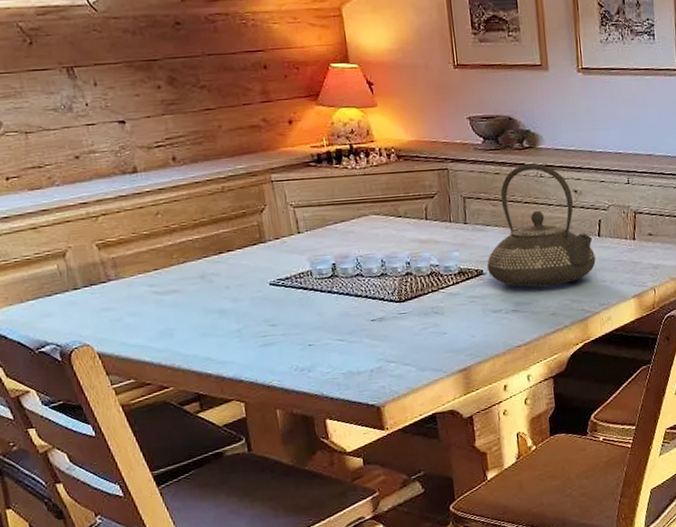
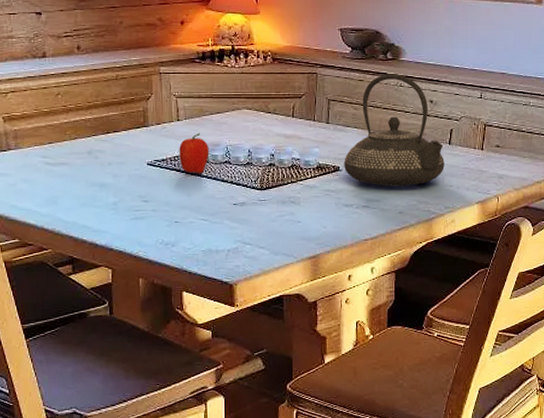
fruit: none [303,245,338,291] -> present [179,133,210,174]

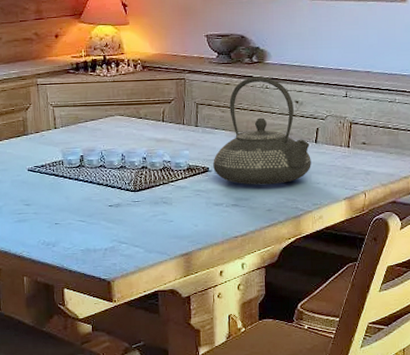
fruit: present [179,133,210,174] -> none [57,140,85,178]

